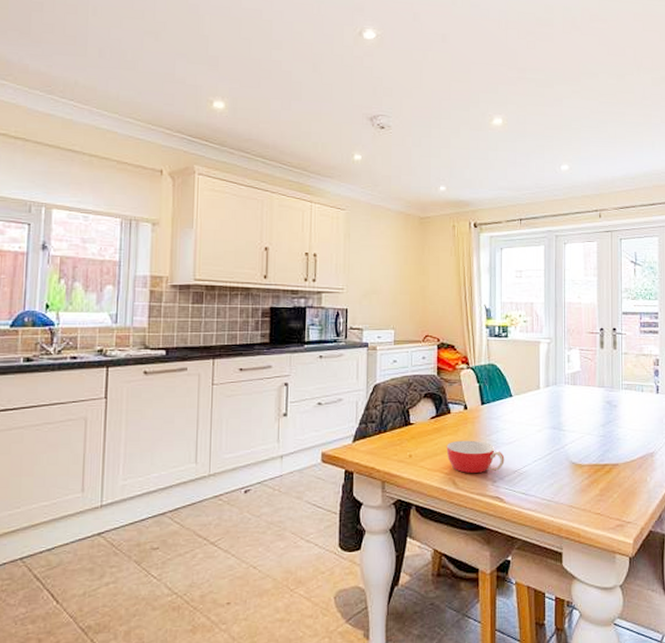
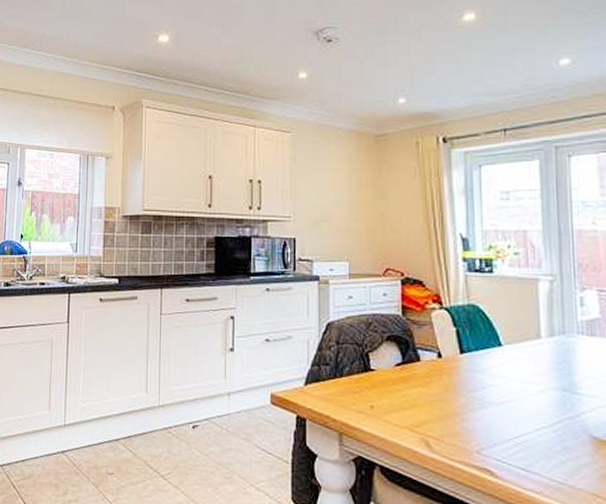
bowl: present [446,440,505,473] -> none [416,394,495,437]

